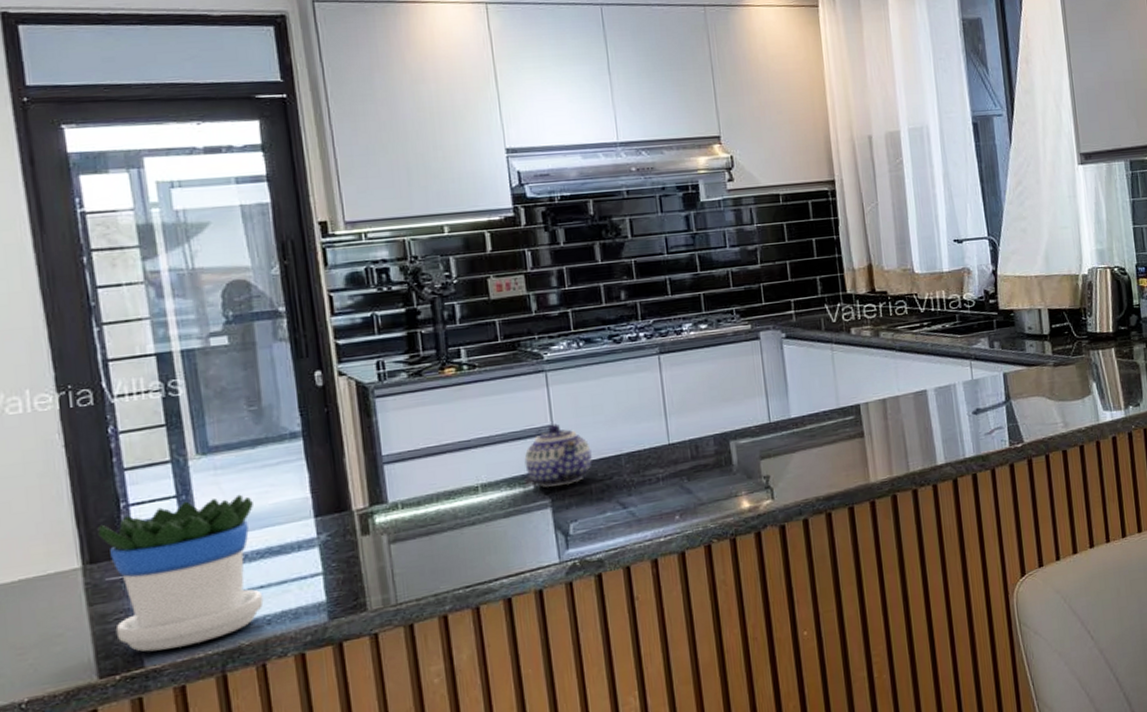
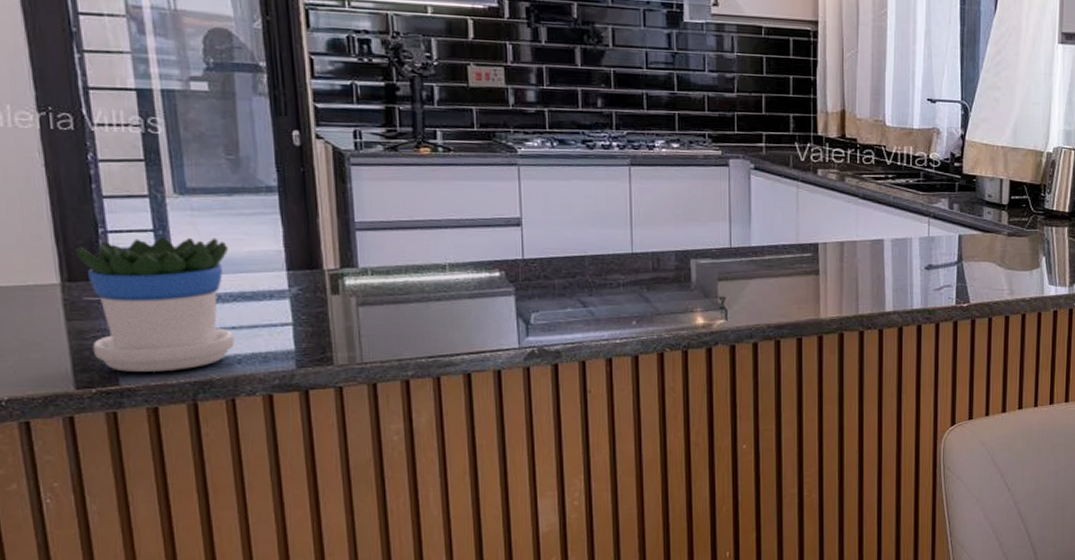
teapot: present [524,423,592,487] -> none [492,217,557,276]

